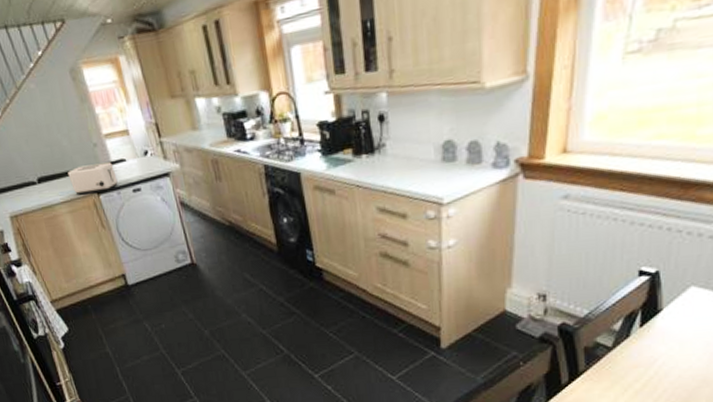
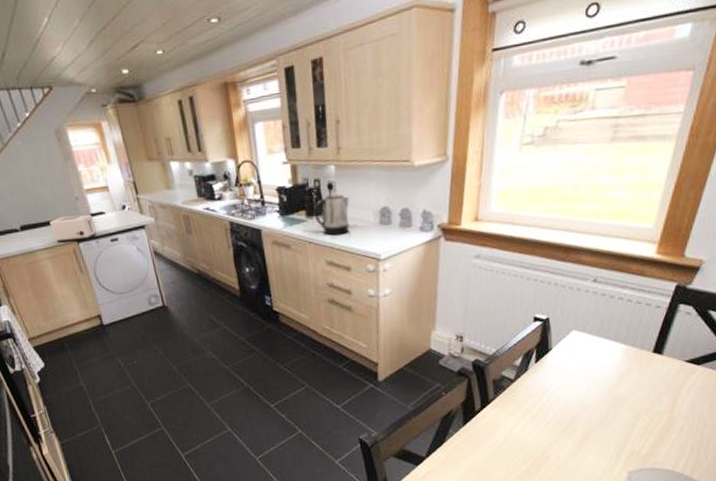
kettle: none [361,127,405,177] -> present [313,194,350,236]

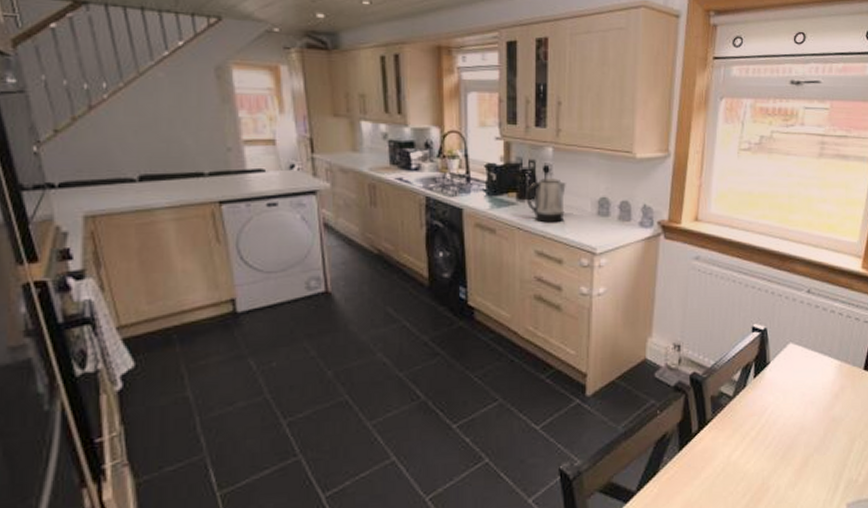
toaster: present [49,214,97,243] -> none [184,170,250,202]

